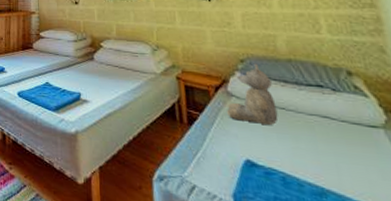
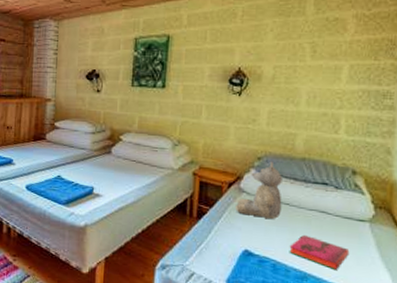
hardback book: none [296,142,370,186] -> present [289,234,350,271]

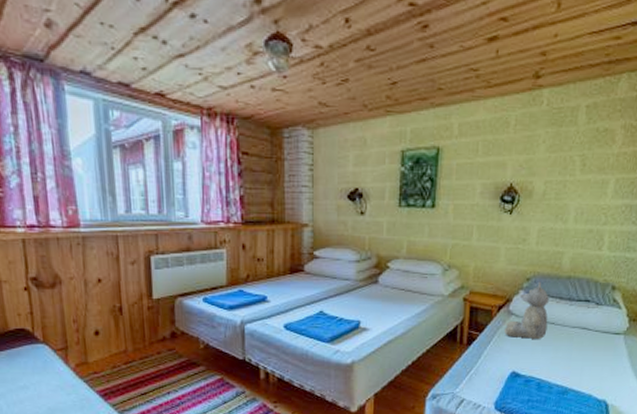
hardback book: present [289,234,350,271] -> none [552,351,606,383]

